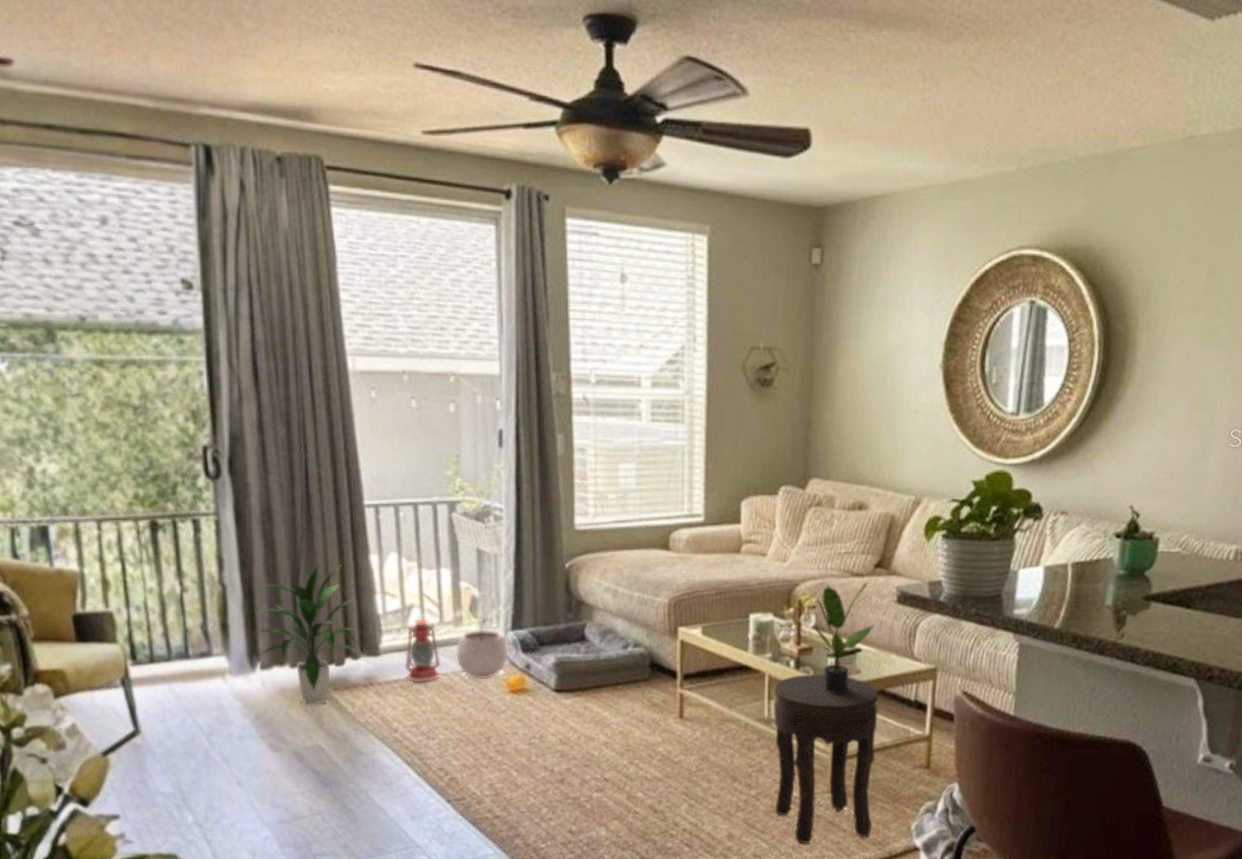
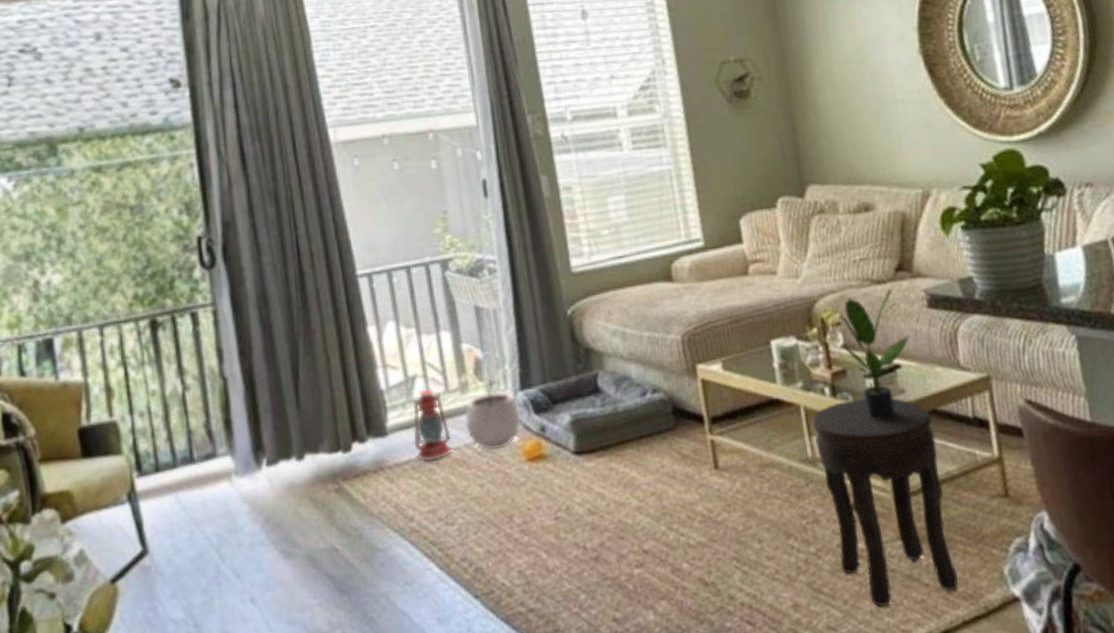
indoor plant: present [252,564,361,706] -> none [256,341,368,501]

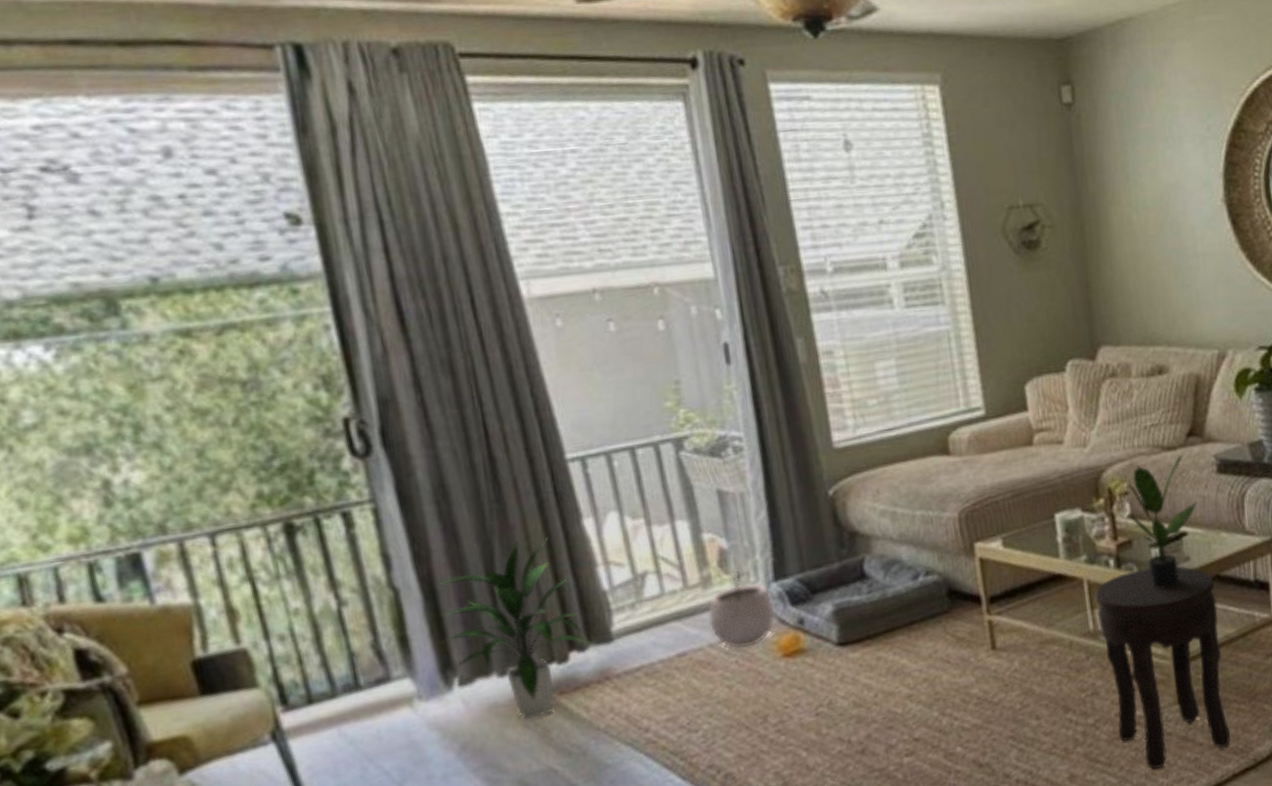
indoor plant: none [256,341,368,501] -> present [439,537,589,721]
lantern: present [410,385,454,462] -> none [640,582,696,667]

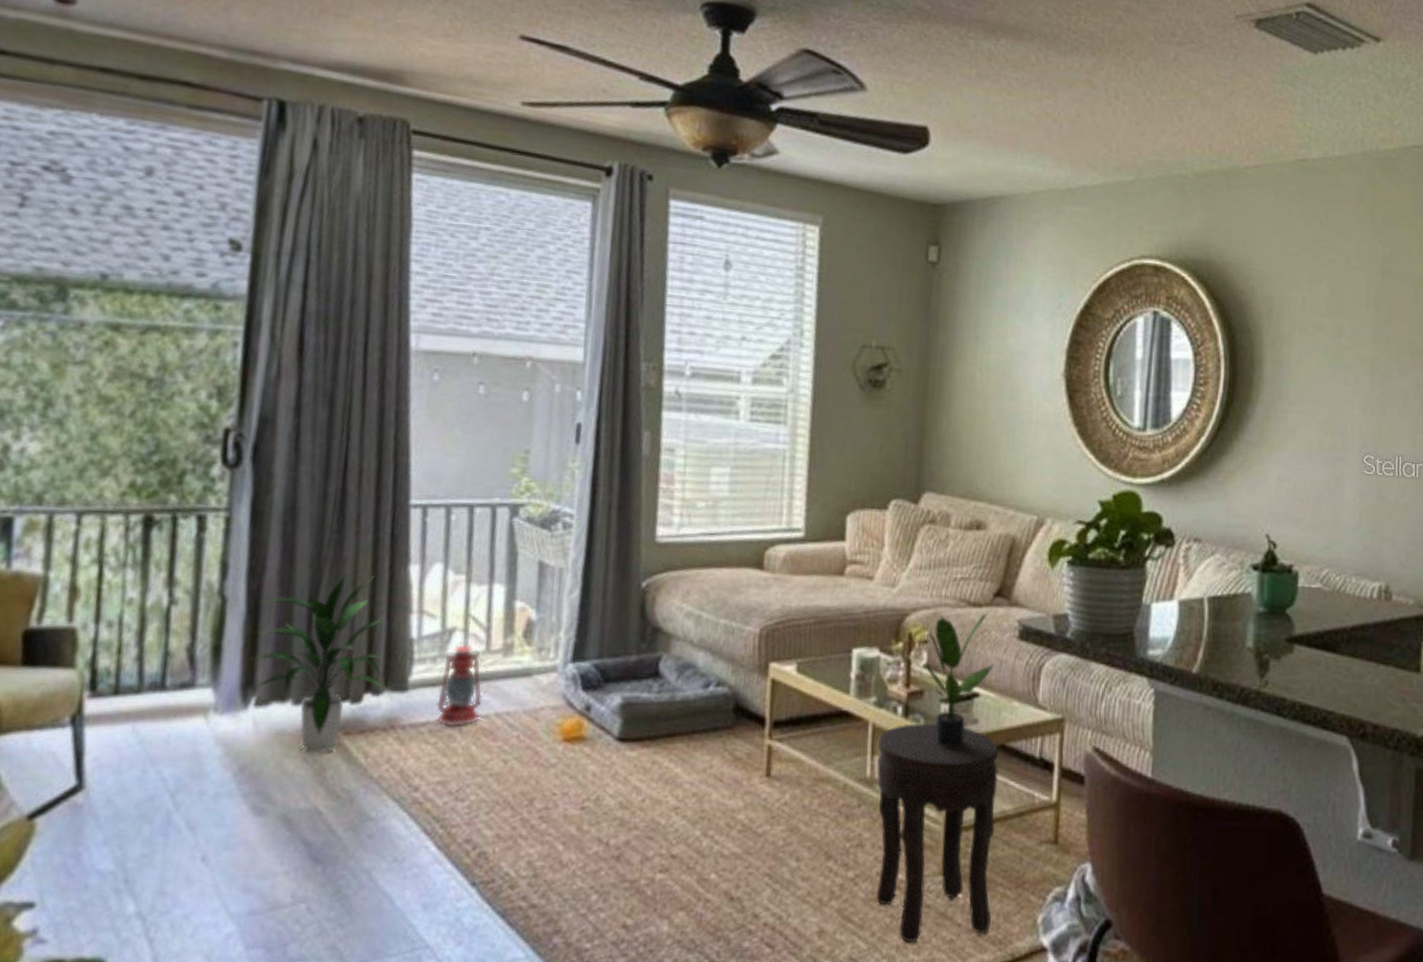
lantern: none [640,582,696,667] -> present [435,641,490,728]
plant pot: present [707,570,776,650] -> none [500,644,567,725]

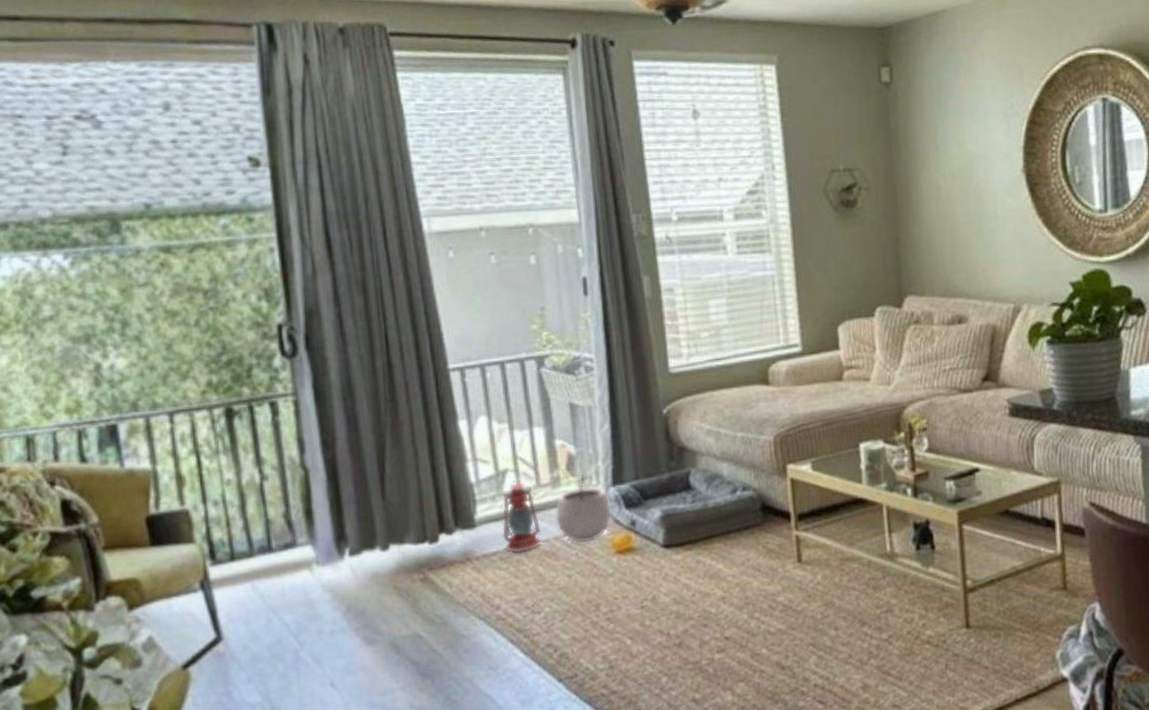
indoor plant: present [251,575,385,755] -> none [339,434,456,590]
plant pot: none [500,644,567,725] -> present [555,474,612,544]
side table: present [876,722,999,942] -> none [893,499,1015,687]
potted plant: present [924,613,995,749] -> none [926,397,991,520]

